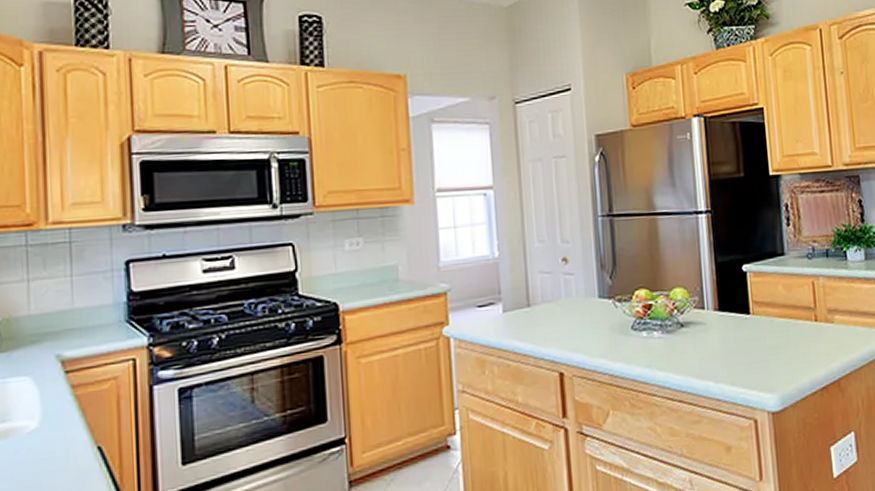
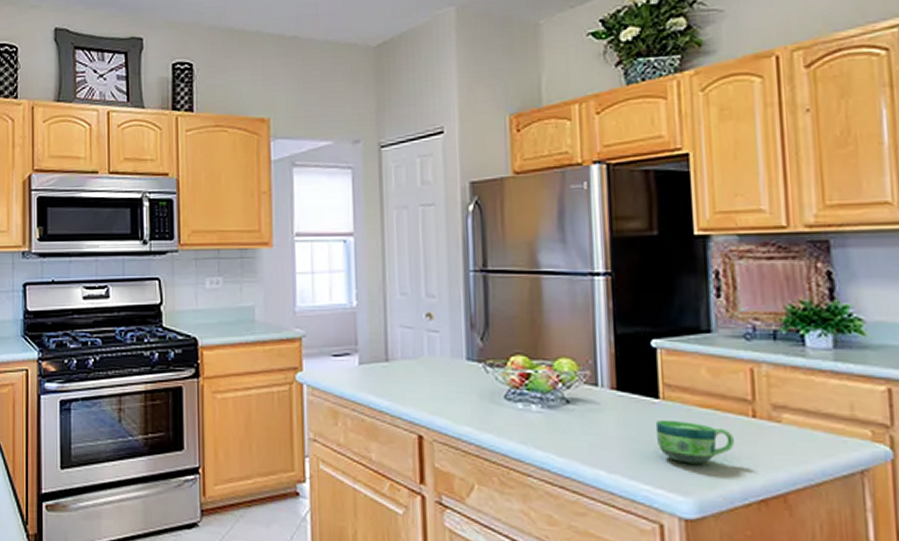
cup: none [748,331,804,366] -> present [655,419,734,464]

